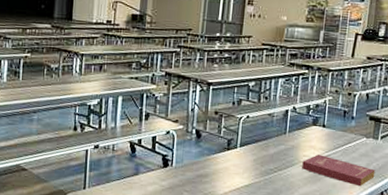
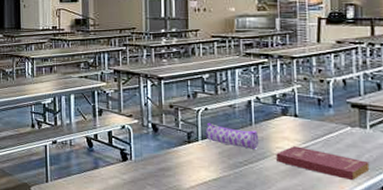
pencil case: none [243,130,291,157] -> present [204,122,259,149]

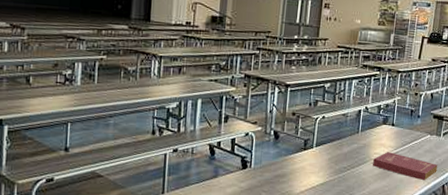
pencil case: present [204,122,259,149] -> none [318,130,363,155]

